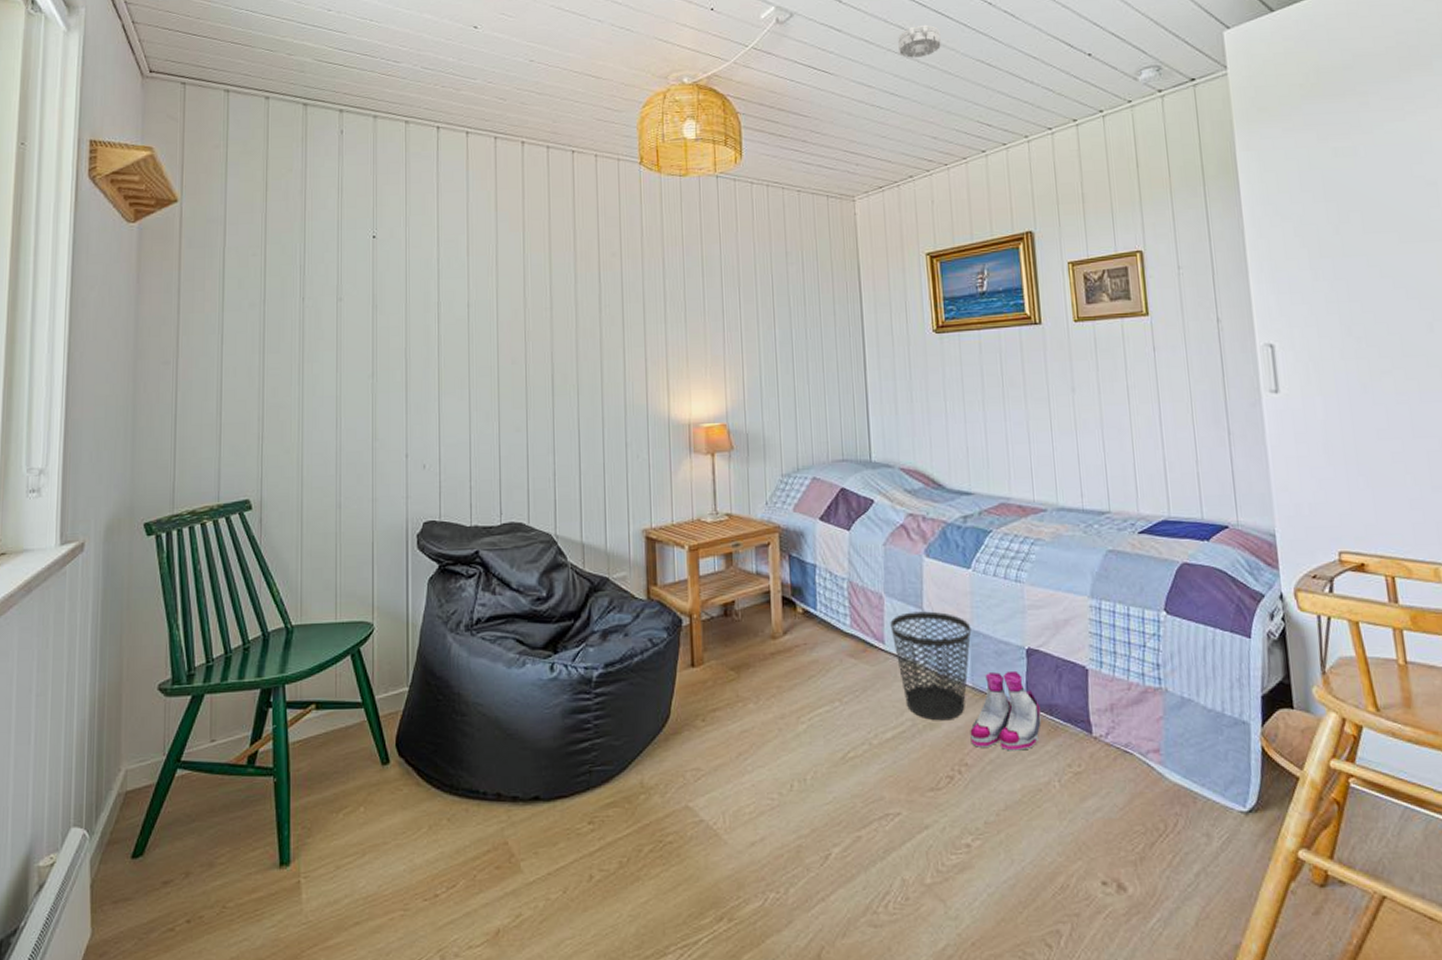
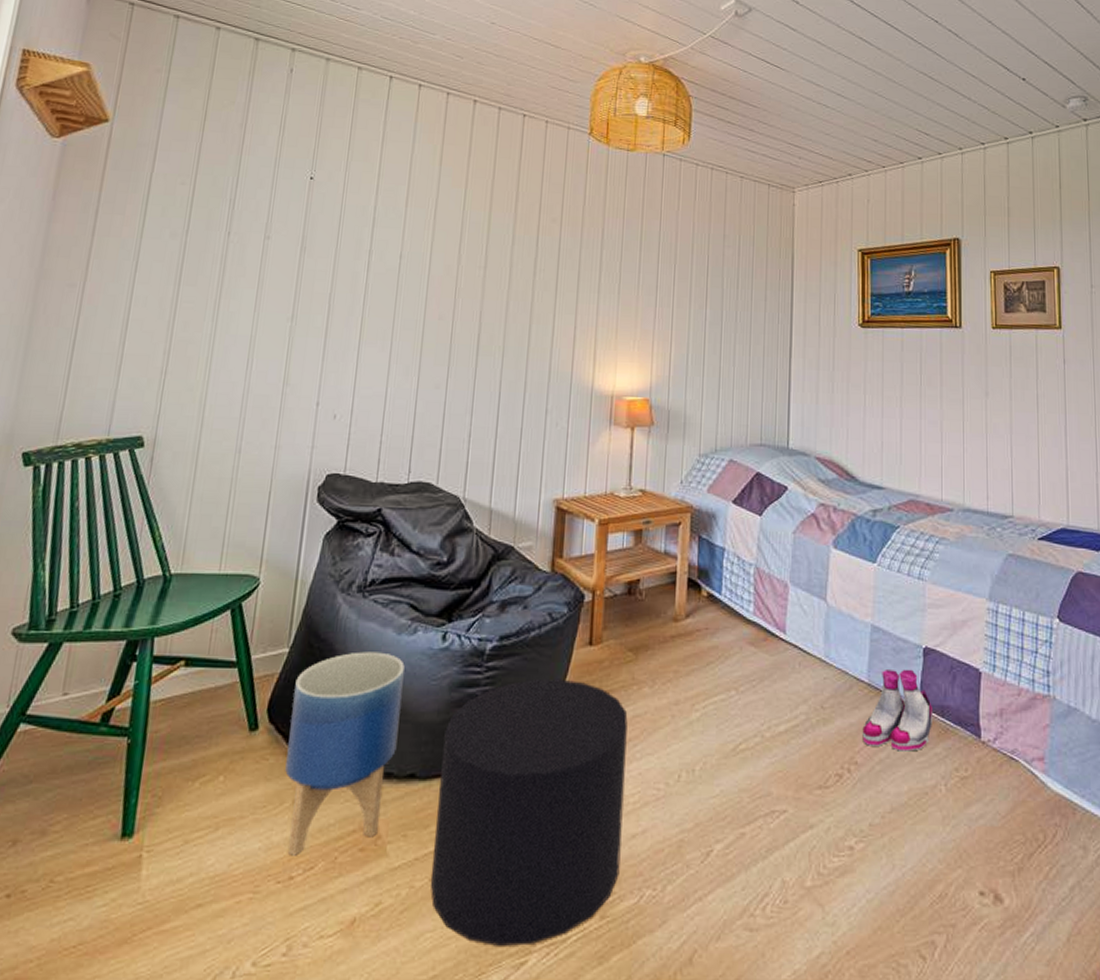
planter: none [418,685,519,876] -> present [285,651,405,856]
stool: none [562,700,743,951] -> present [431,678,628,948]
wastebasket: present [890,611,972,721] -> none [793,603,872,716]
smoke detector: present [898,24,941,58] -> none [848,33,888,64]

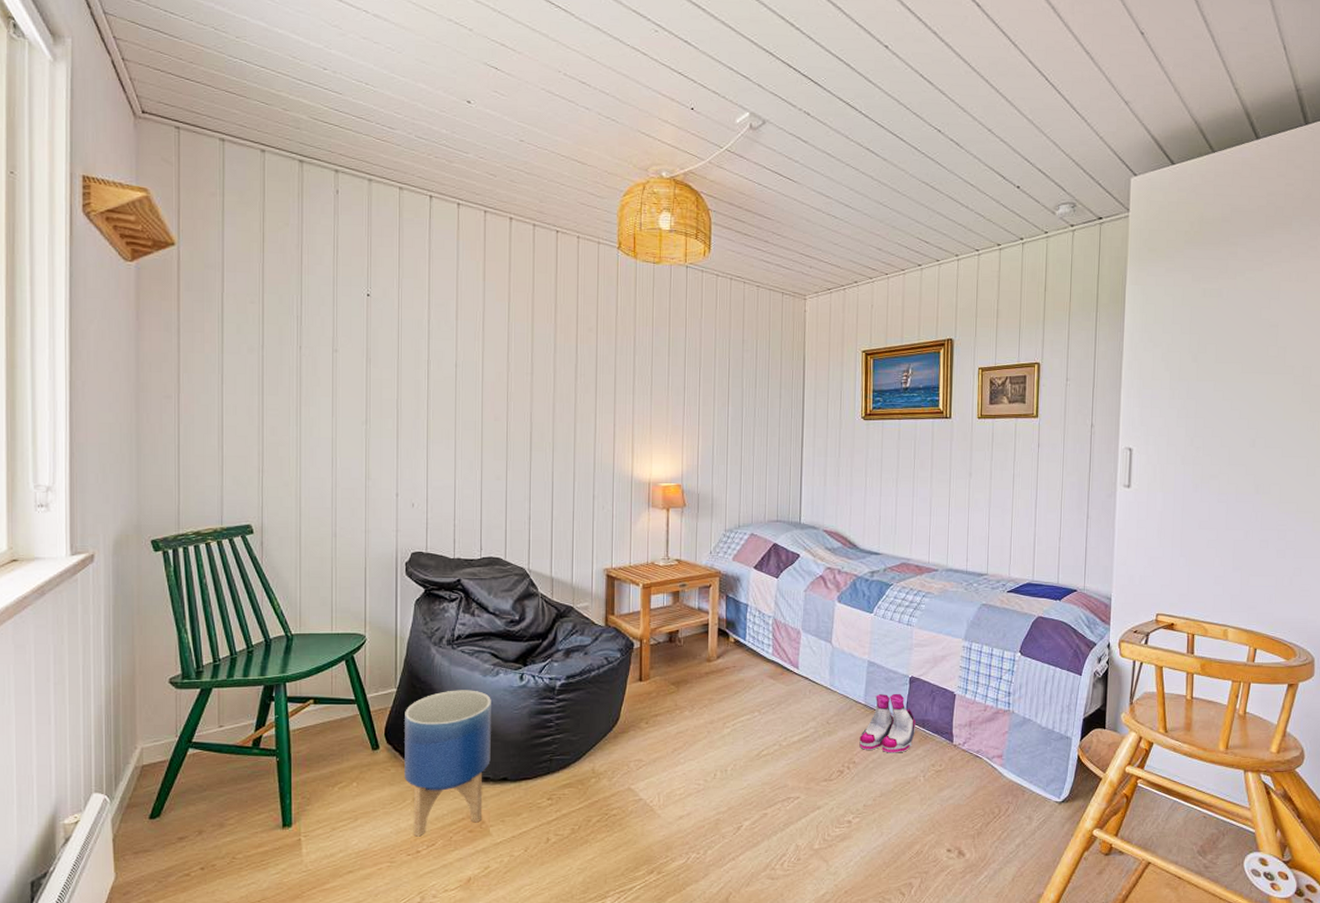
stool: present [431,678,628,948] -> none [527,706,673,895]

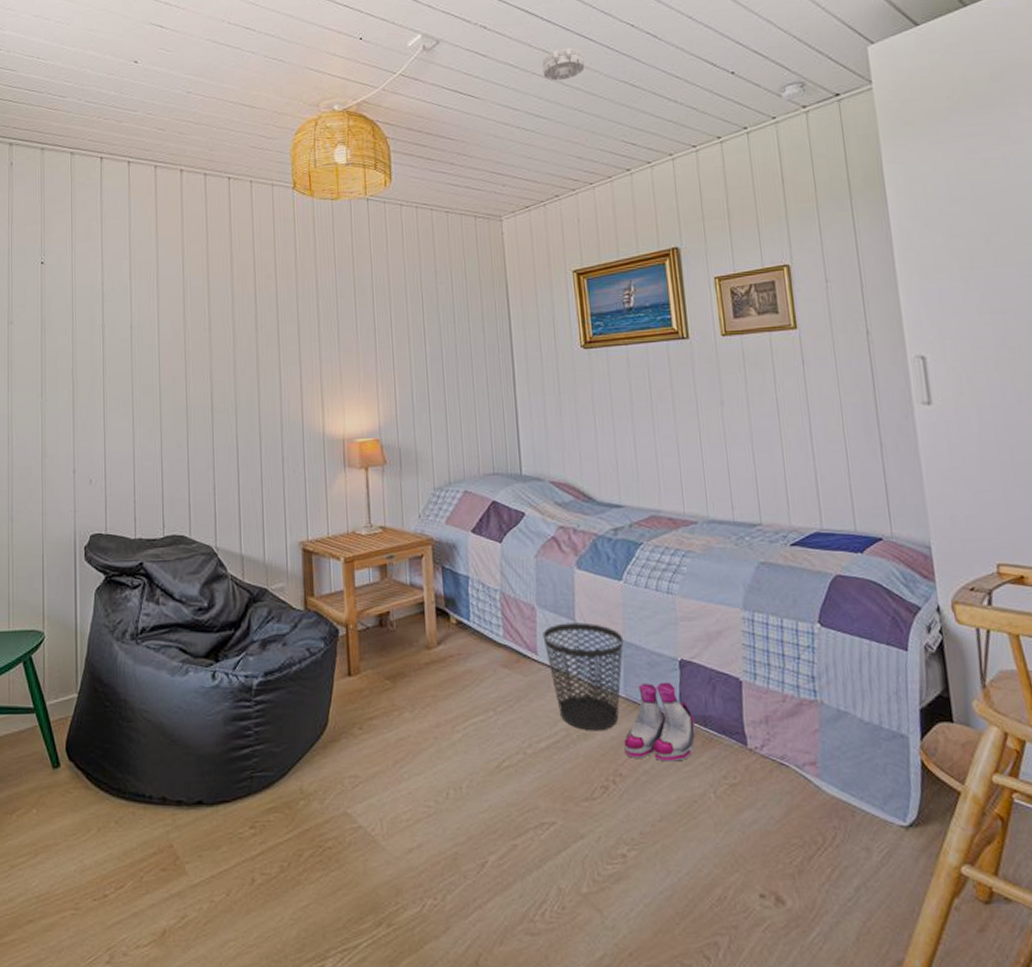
planter: present [404,690,491,837] -> none [87,693,183,877]
wastebasket: none [804,645,869,729] -> present [543,622,624,731]
smoke detector: none [856,144,894,175] -> present [542,47,585,81]

